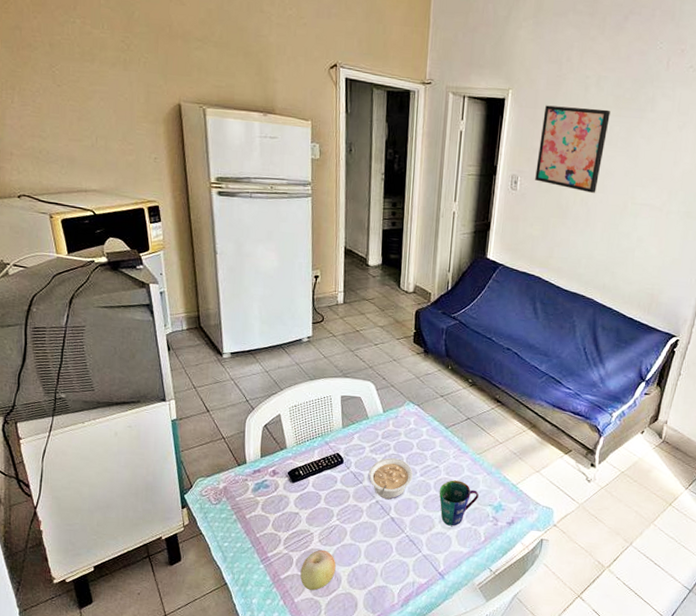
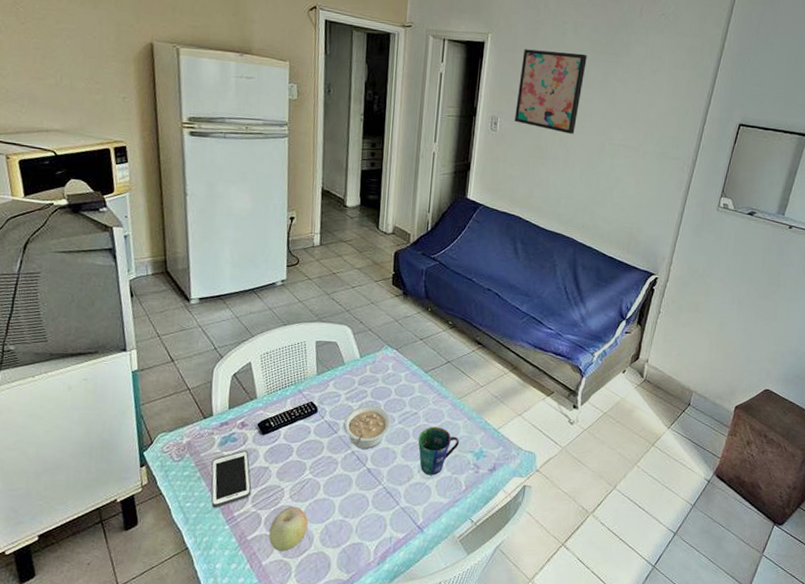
cell phone: none [246,496,284,549] -> present [211,450,252,508]

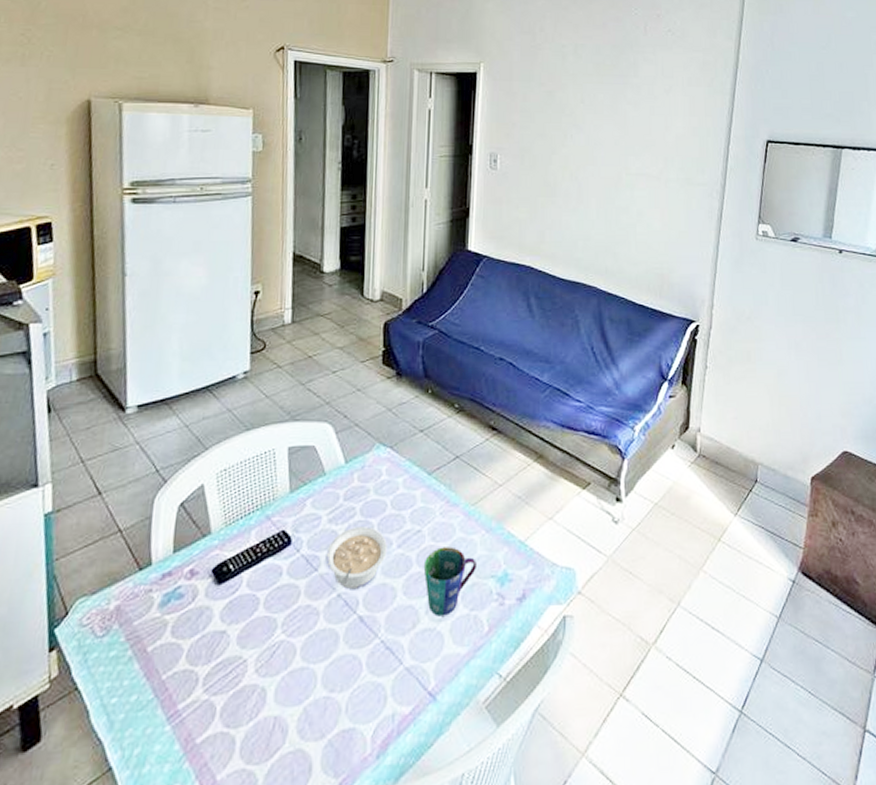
cell phone: present [211,450,252,508] -> none [146,610,203,701]
fruit: present [269,506,308,551] -> none [226,684,280,756]
wall art: present [514,49,587,134] -> none [517,77,592,166]

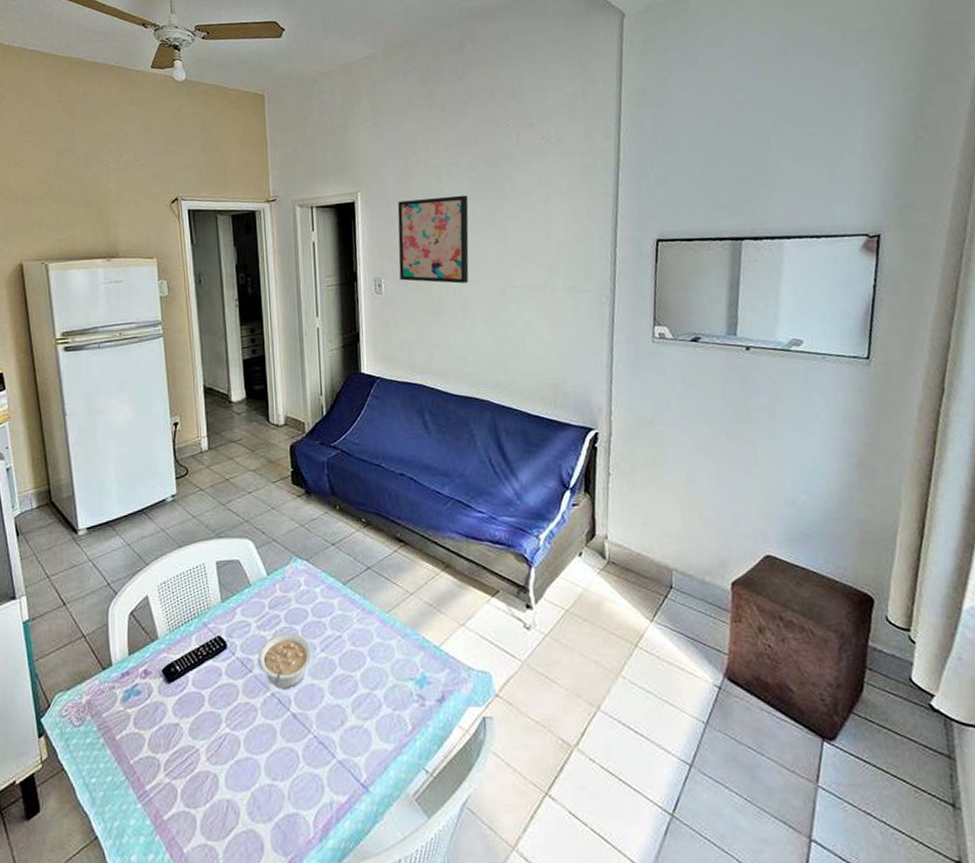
cup: present [423,546,476,617] -> none [346,651,396,715]
wall art: none [517,77,592,166] -> present [397,195,469,284]

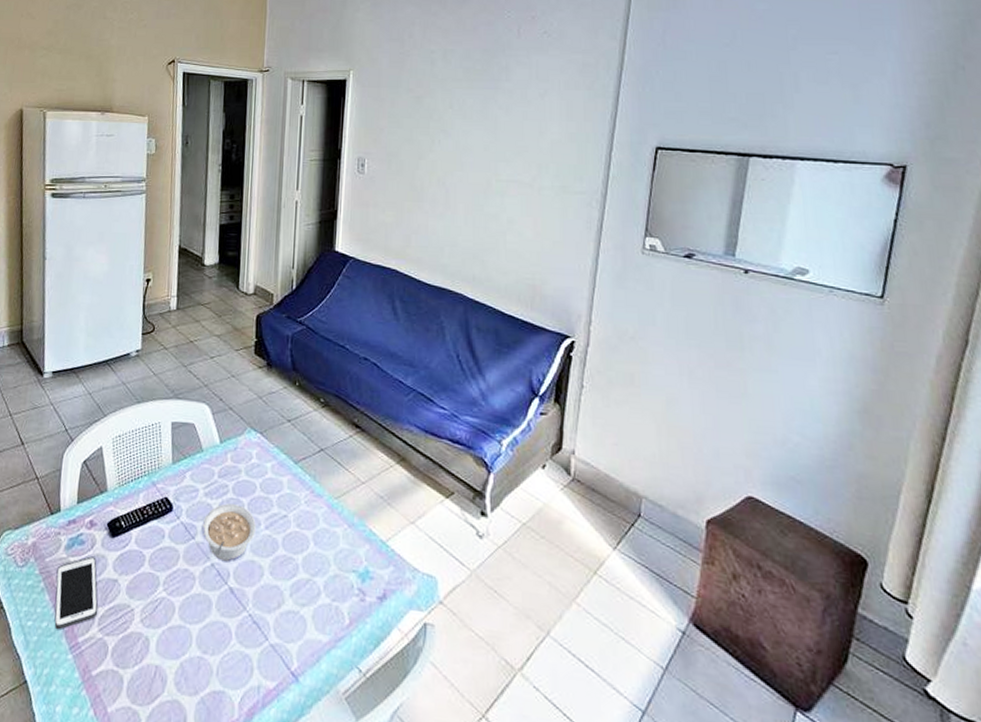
cell phone: none [115,705,163,782] -> present [54,556,99,630]
wall art: present [397,195,469,284] -> none [384,82,461,172]

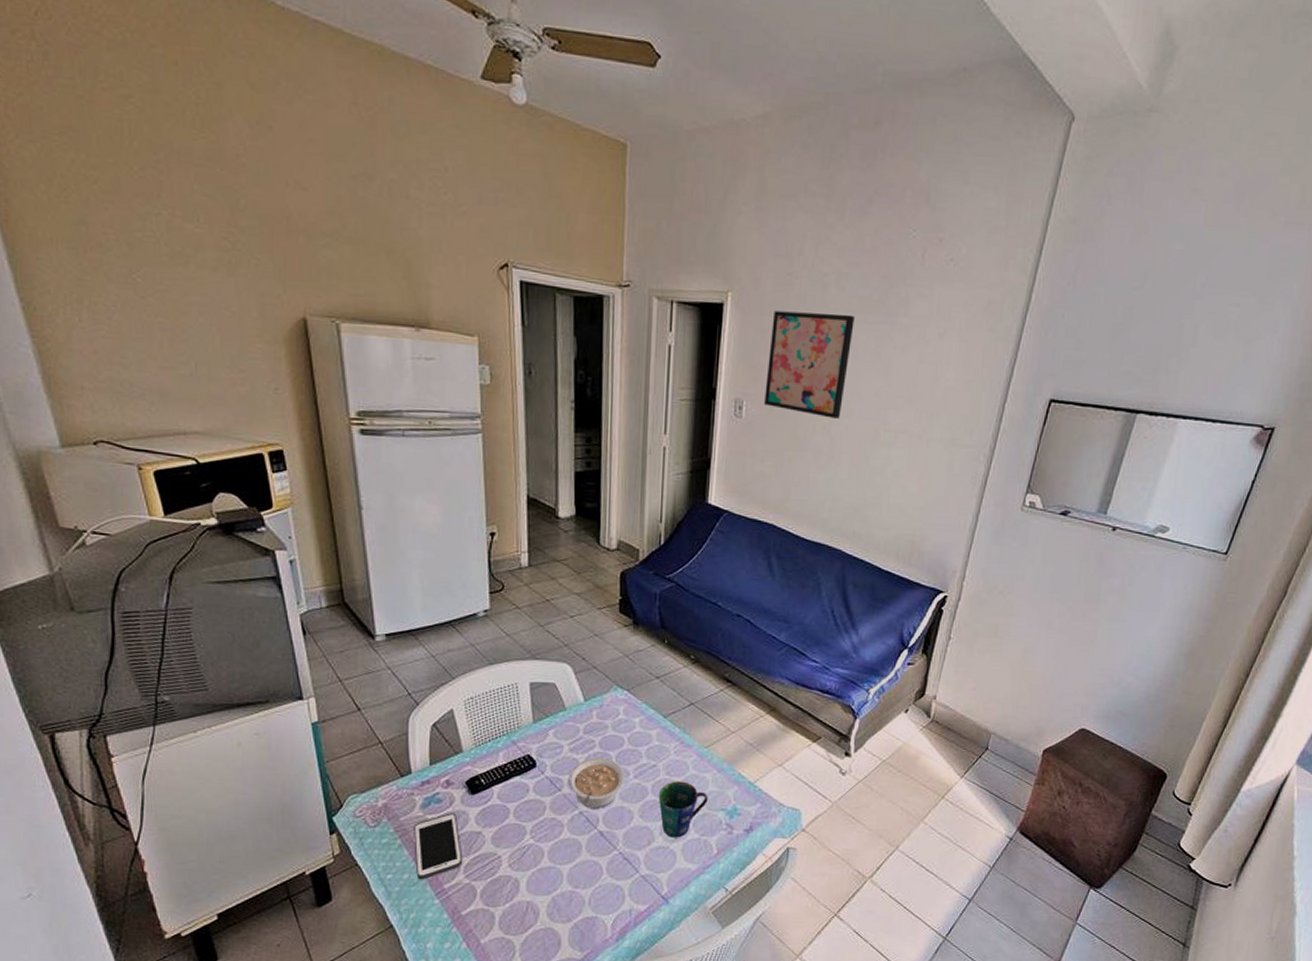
cup: none [288,534,339,602] -> present [658,781,708,838]
wall art: none [384,82,461,172] -> present [764,310,855,419]

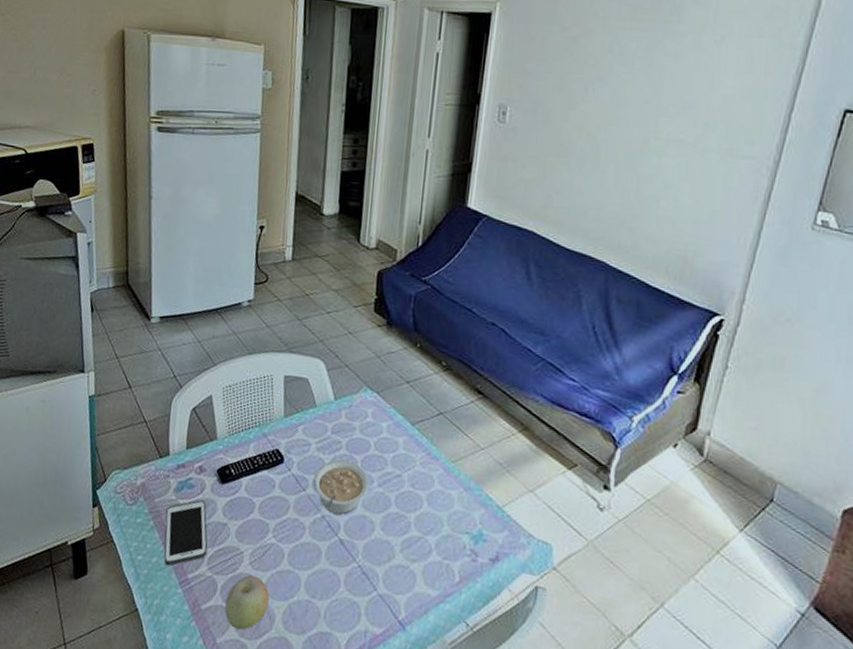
fruit: none [487,876,532,928] -> present [225,574,269,630]
cup: present [658,781,708,838] -> none [401,494,453,558]
wall art: present [764,310,855,419] -> none [528,19,625,126]

